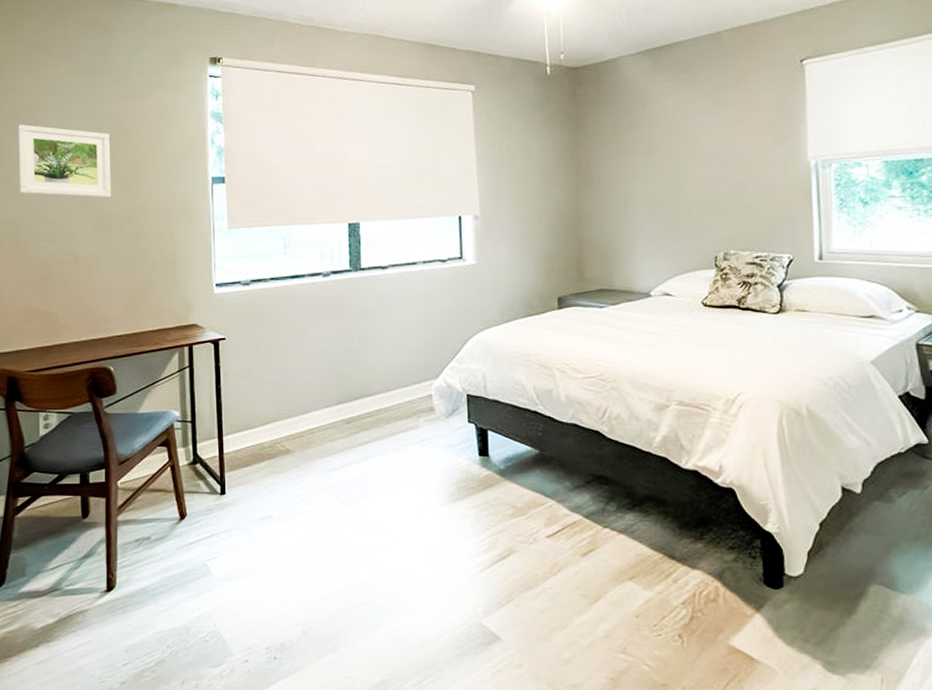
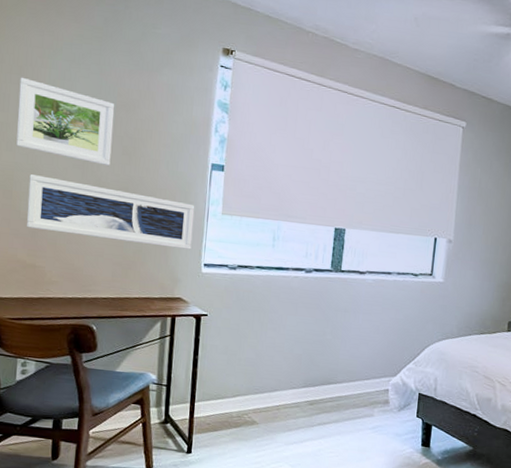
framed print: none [35,219,201,274] -> present [27,174,195,250]

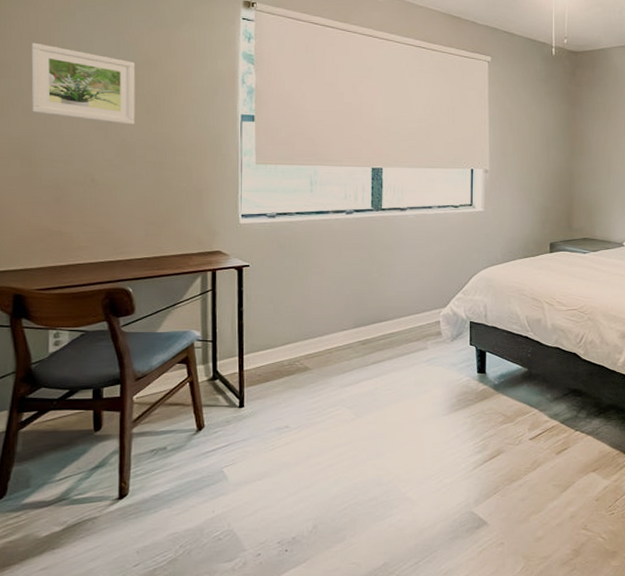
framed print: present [27,174,195,250] -> none [48,140,228,202]

